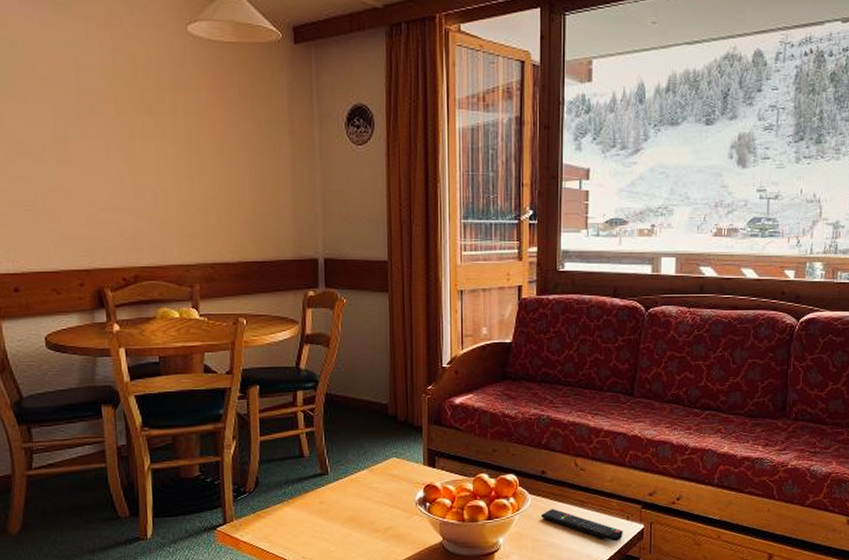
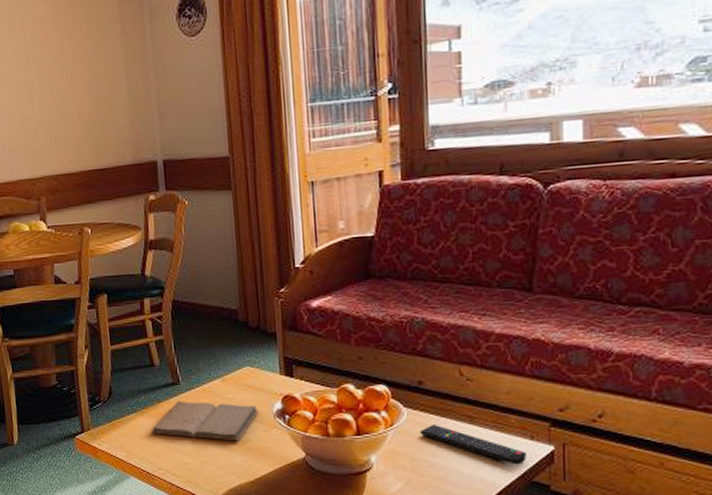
book: none [296,490,403,529] -> present [151,401,260,441]

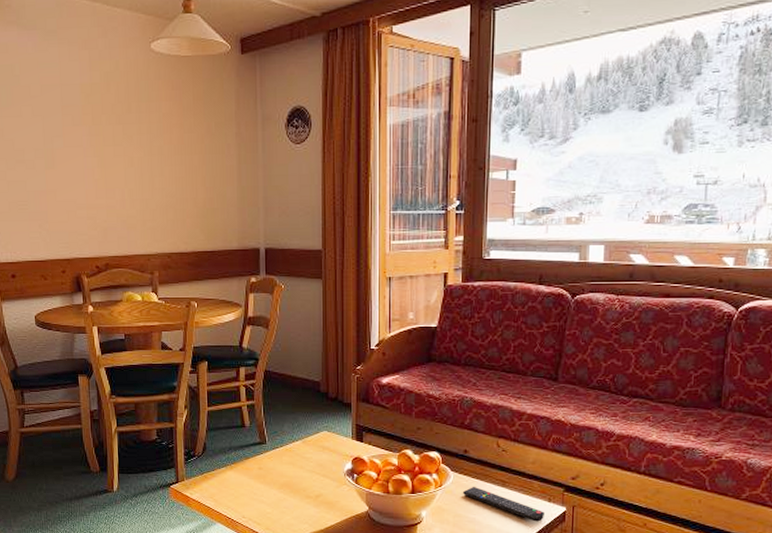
book: present [151,401,260,441] -> none [238,458,333,495]

